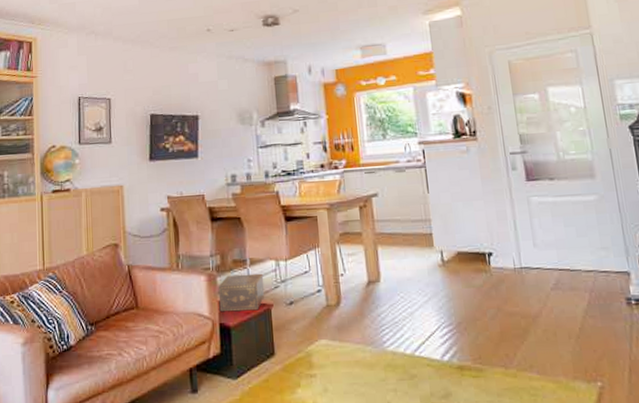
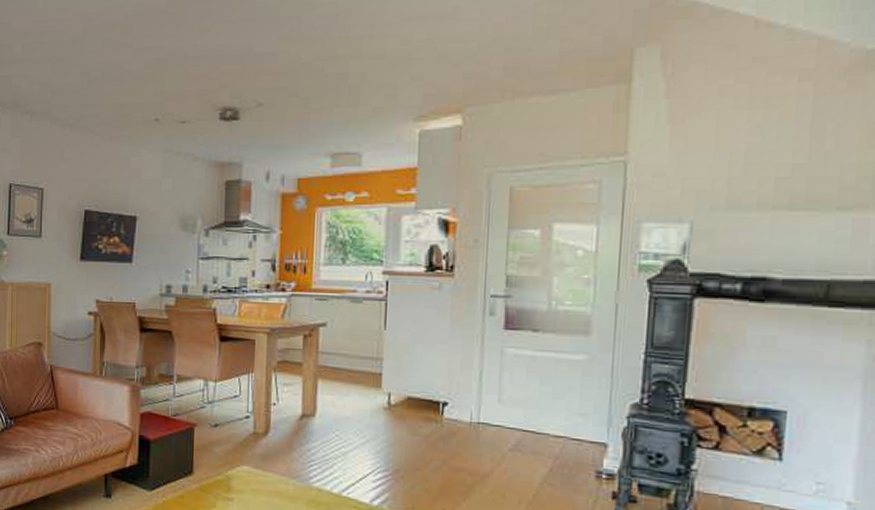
decorative box: present [218,273,265,312] -> none [140,389,190,428]

